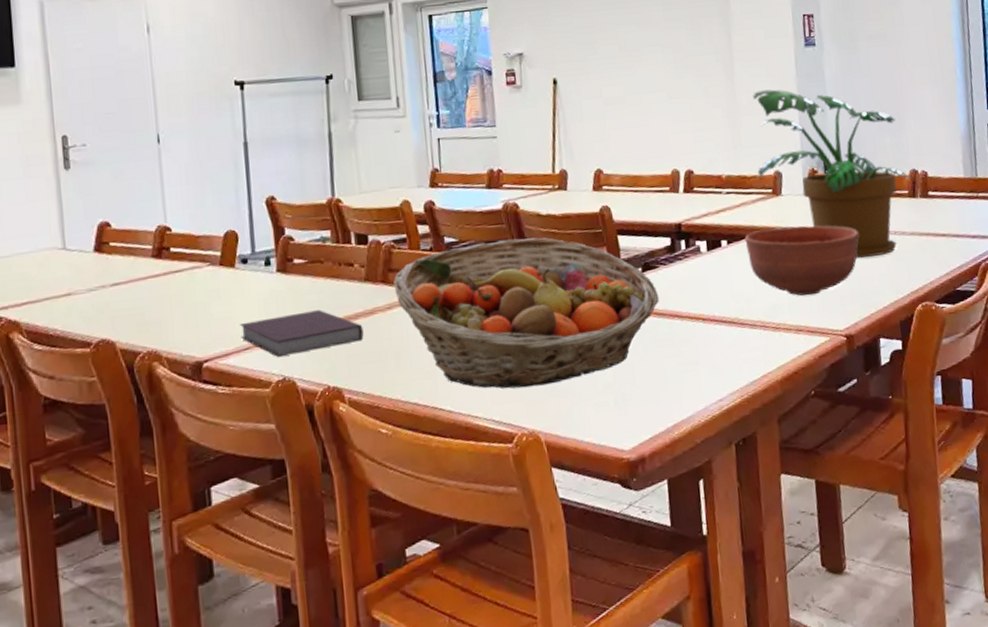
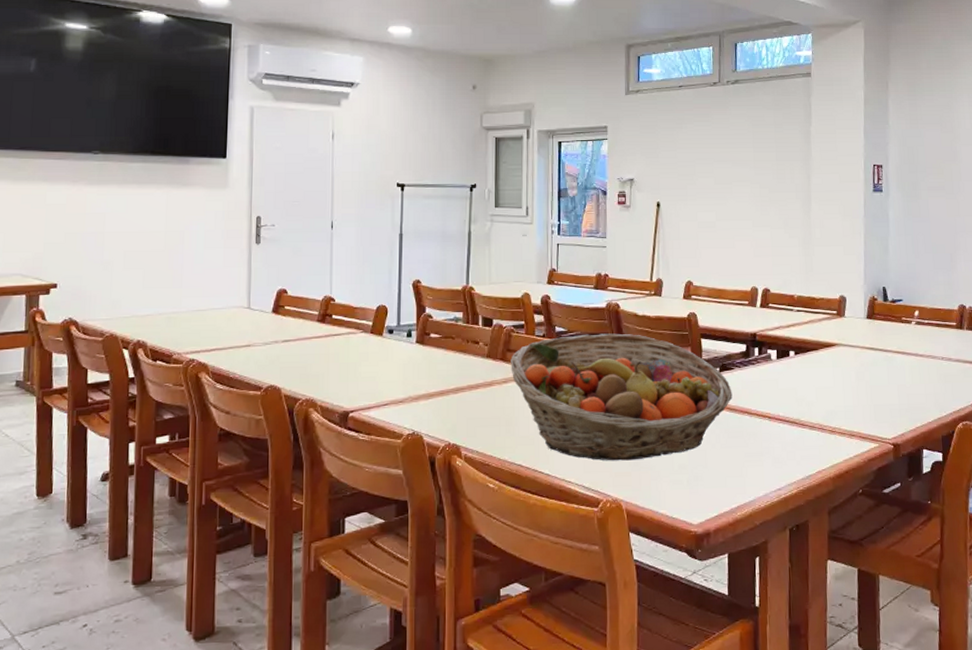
notebook: present [240,310,364,357] -> none [382,378,482,414]
bowl: present [744,225,859,296] -> none [810,344,910,406]
potted plant: present [753,89,910,258] -> none [825,226,958,377]

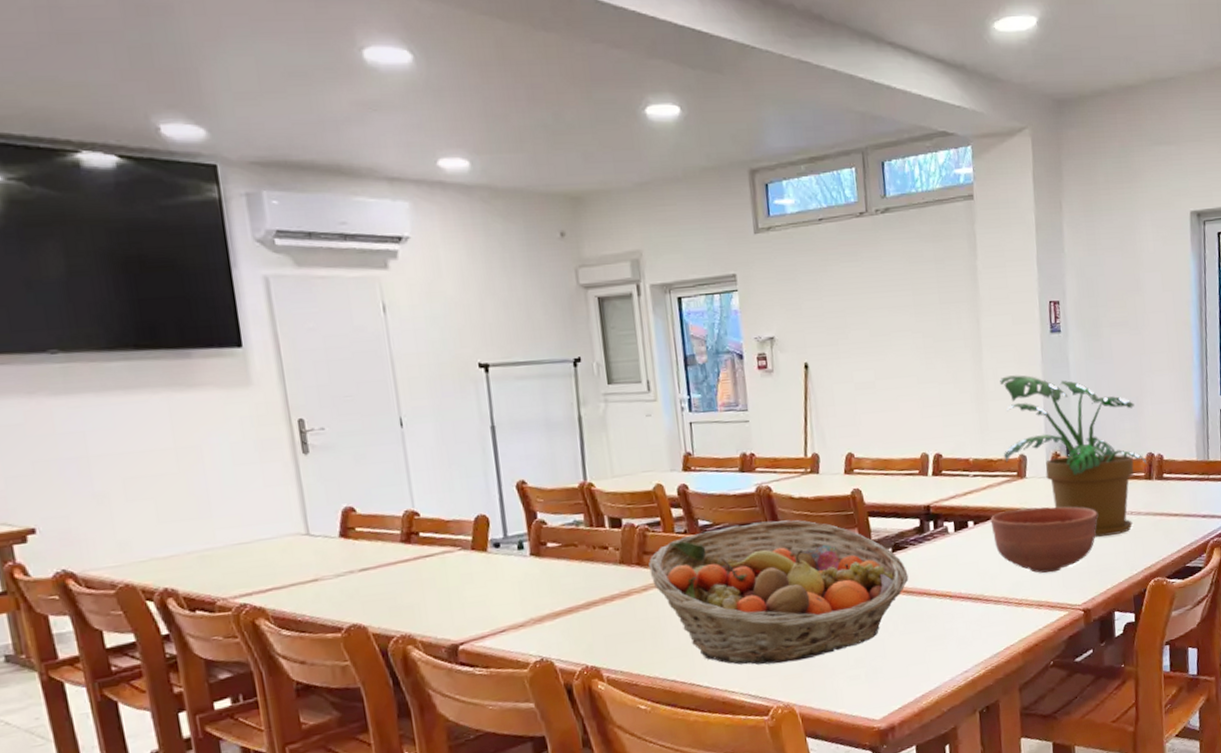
bowl: none [810,344,910,406] -> present [990,506,1098,574]
potted plant: none [825,226,958,377] -> present [1000,375,1146,537]

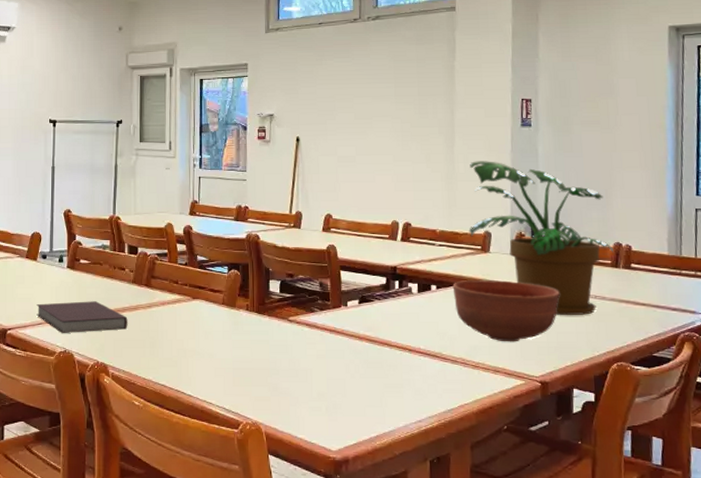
notebook: none [495,592,621,638] -> present [36,301,128,333]
fruit basket: present [649,520,909,665] -> none [155,263,372,386]

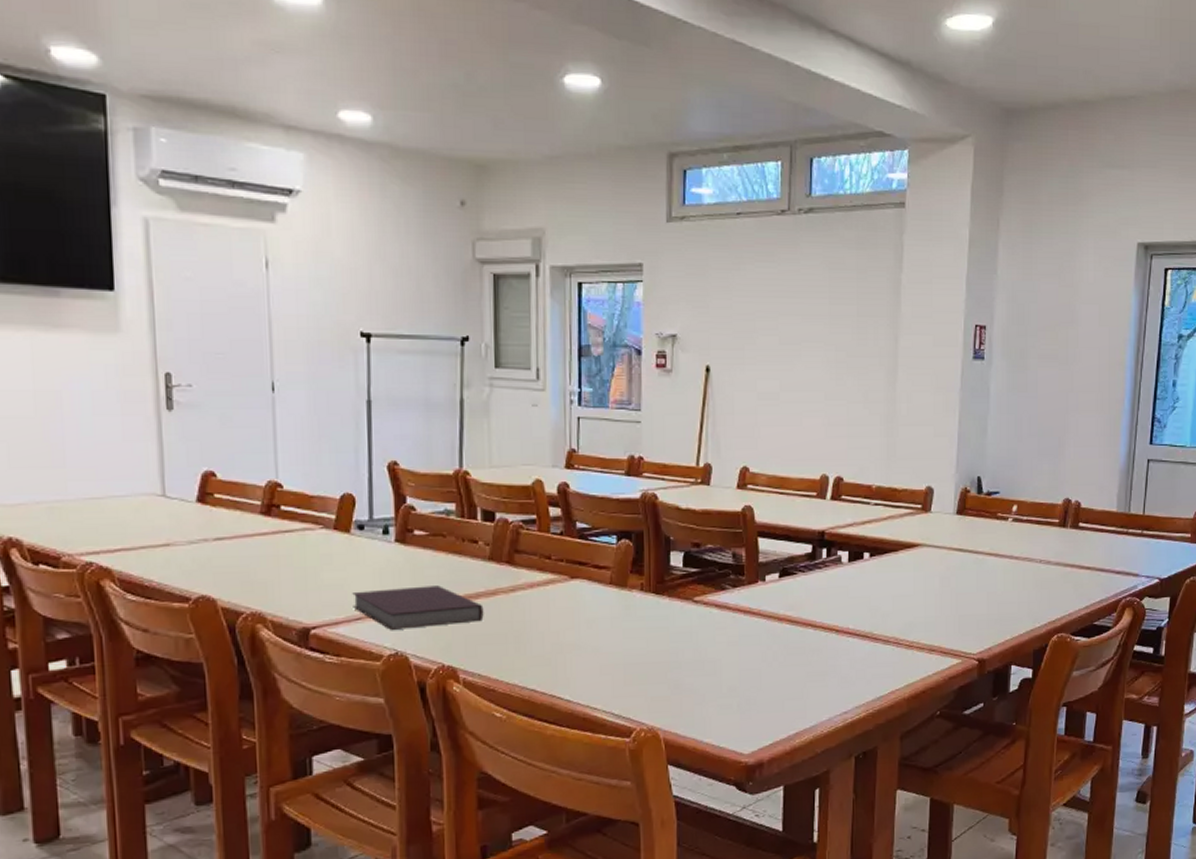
bowl: present [452,280,560,342] -> none [888,545,1003,617]
potted plant: present [469,161,613,315] -> none [909,401,1062,583]

